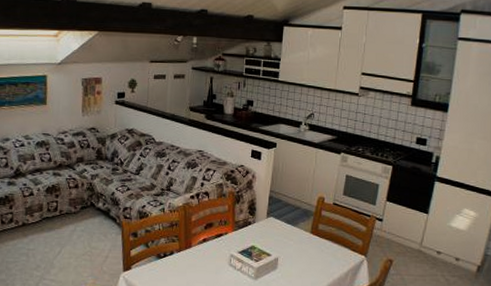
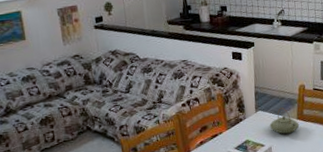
teapot: none [279,218,312,247] -> present [269,107,300,134]

